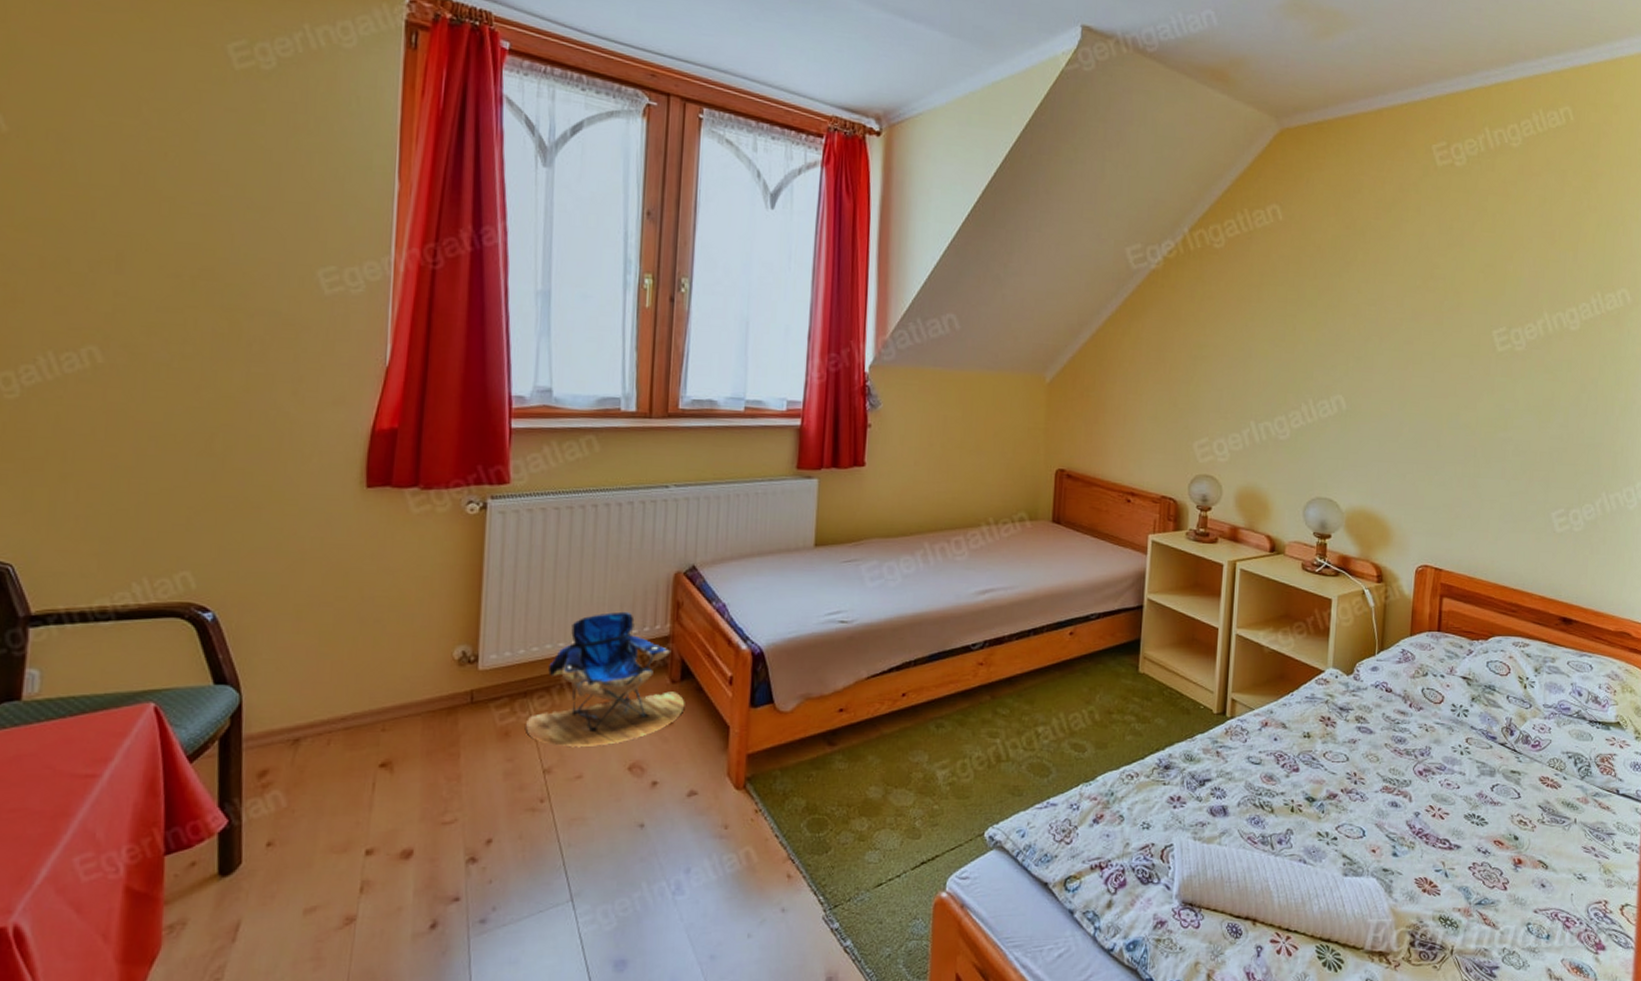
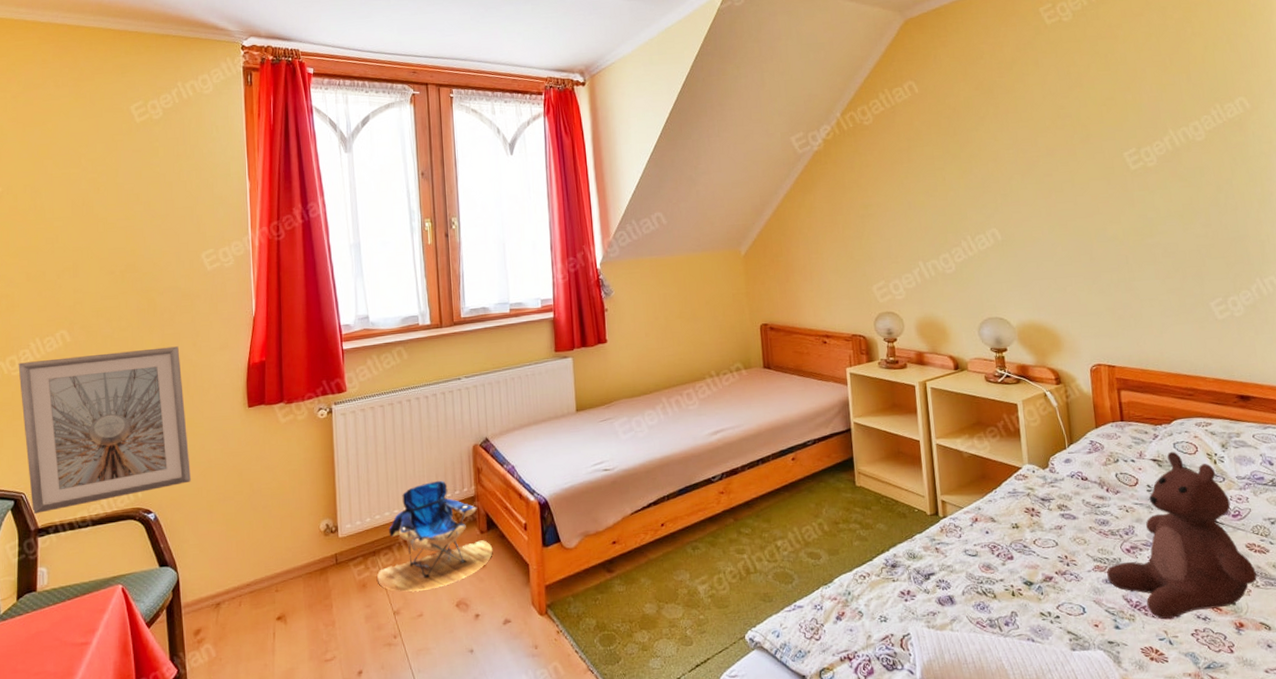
picture frame: none [15,382,273,596] -> present [18,346,191,515]
teddy bear: none [1394,670,1544,850] -> present [1107,451,1257,620]

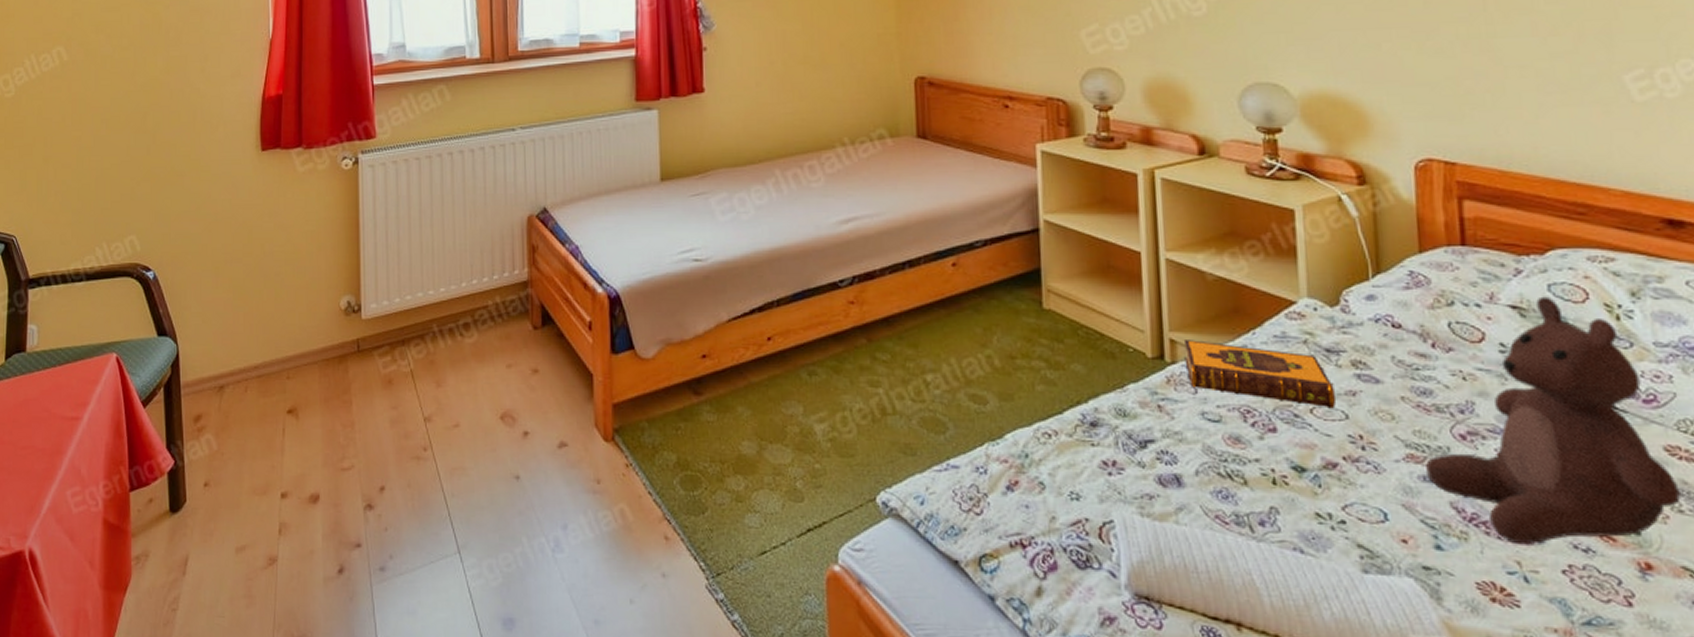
picture frame: present [18,346,191,515] -> none [12,72,195,262]
folding chair: present [377,480,493,592] -> none [406,257,548,395]
hardback book: none [950,499,1049,540] -> present [1183,340,1336,409]

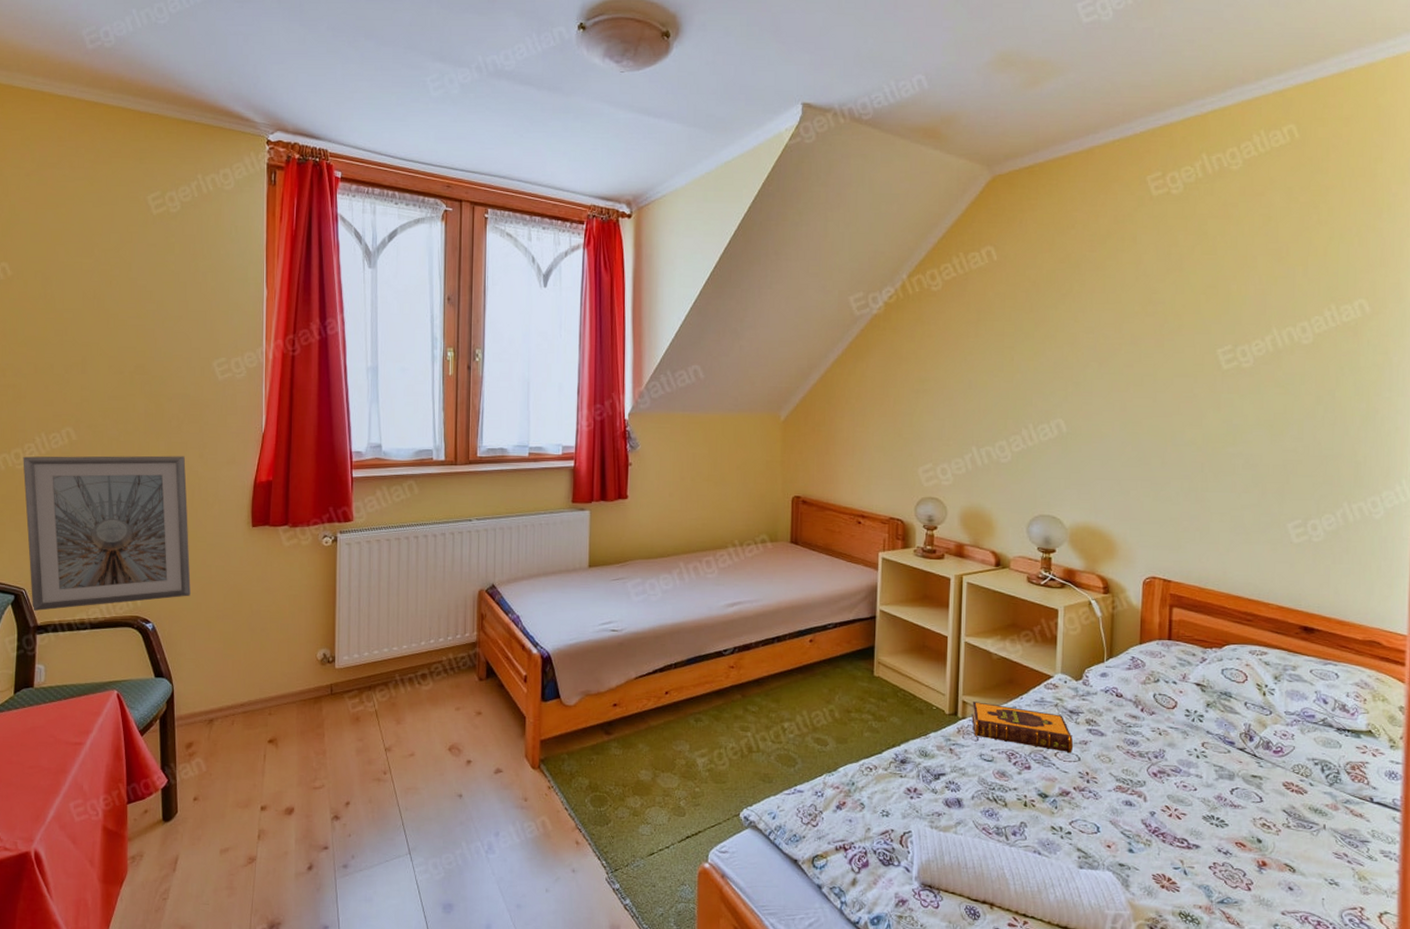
picture frame: none [12,72,195,262] -> present [23,455,191,612]
teddy bear: present [1426,296,1681,545] -> none [1128,677,1289,849]

